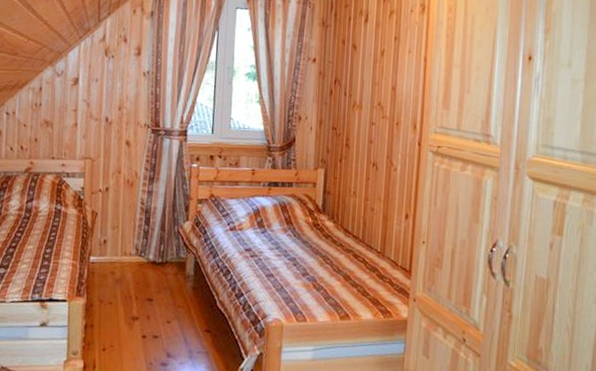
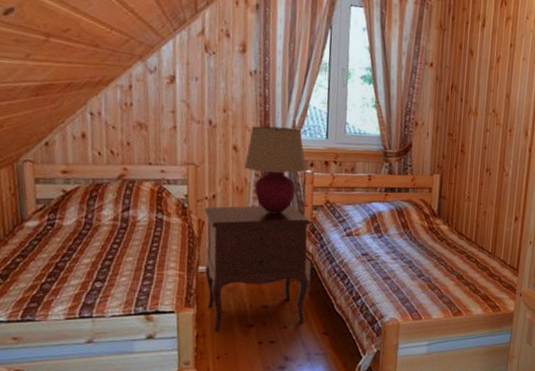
nightstand: none [95,198,196,323] -> present [204,205,311,332]
table lamp: none [136,122,193,207] -> present [245,126,307,214]

